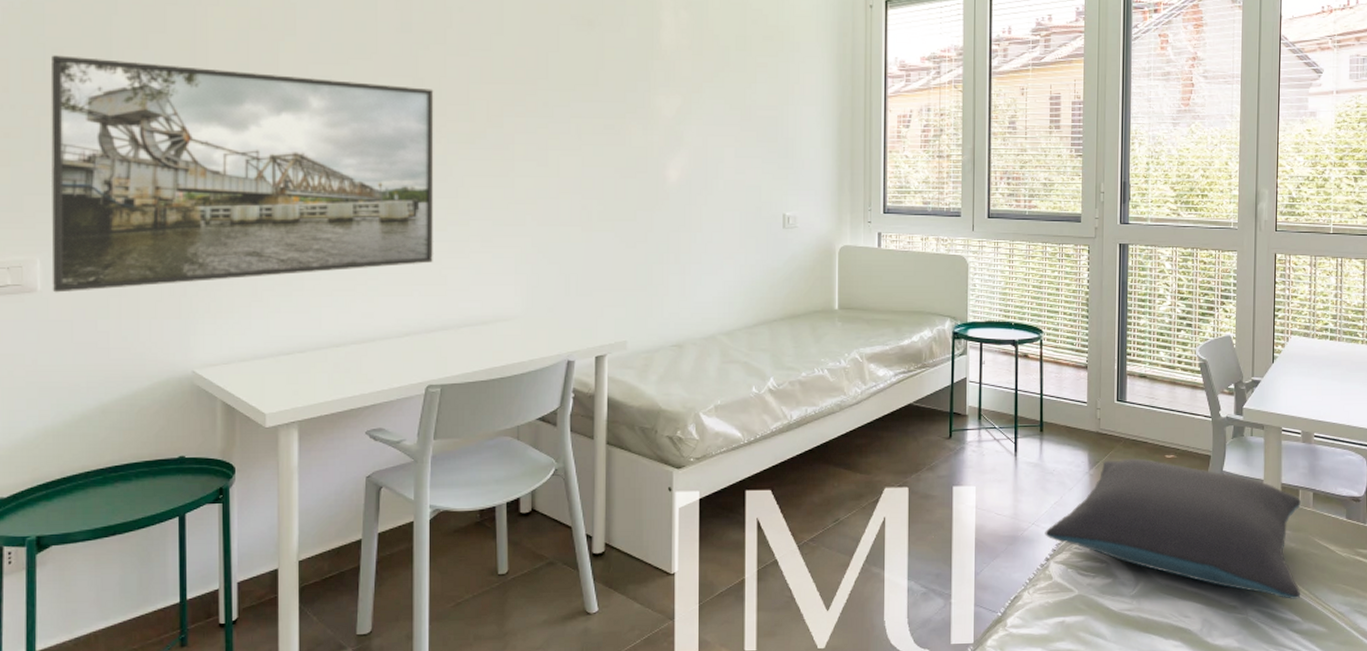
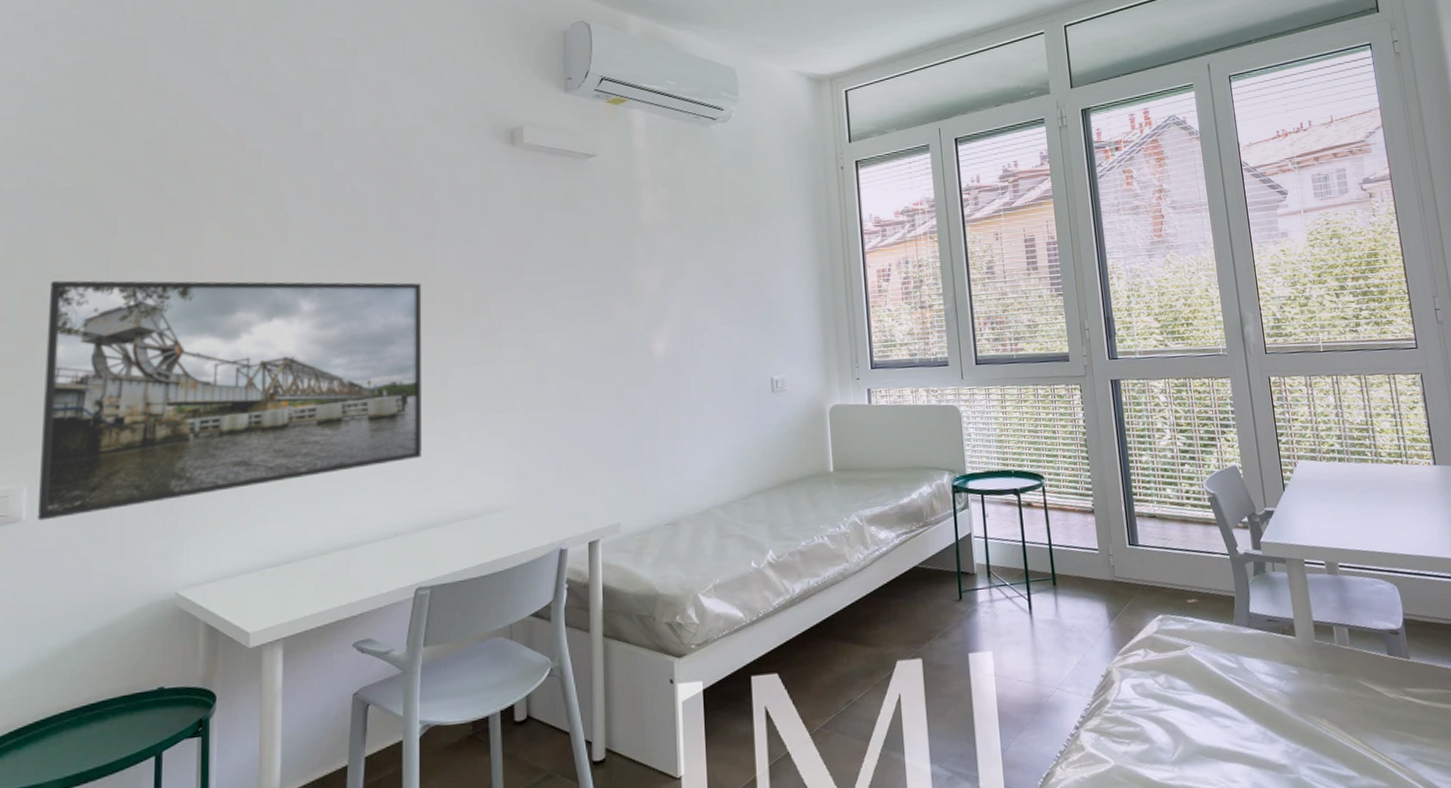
pillow: present [1045,458,1301,599] -> none [1070,606,1354,752]

